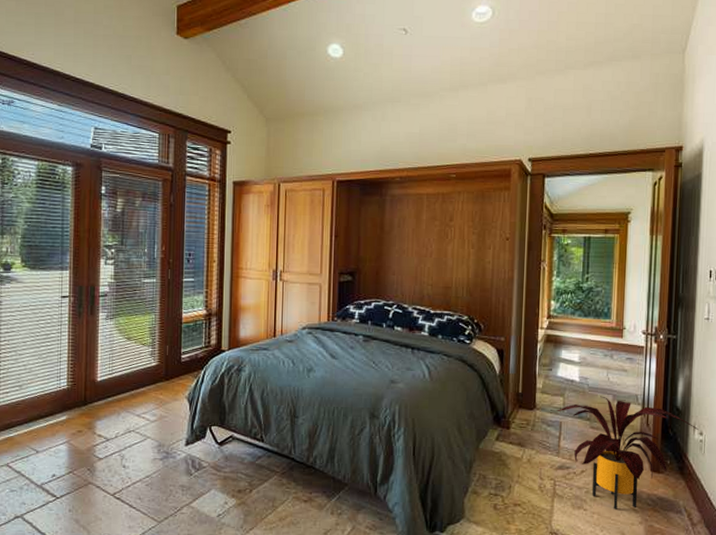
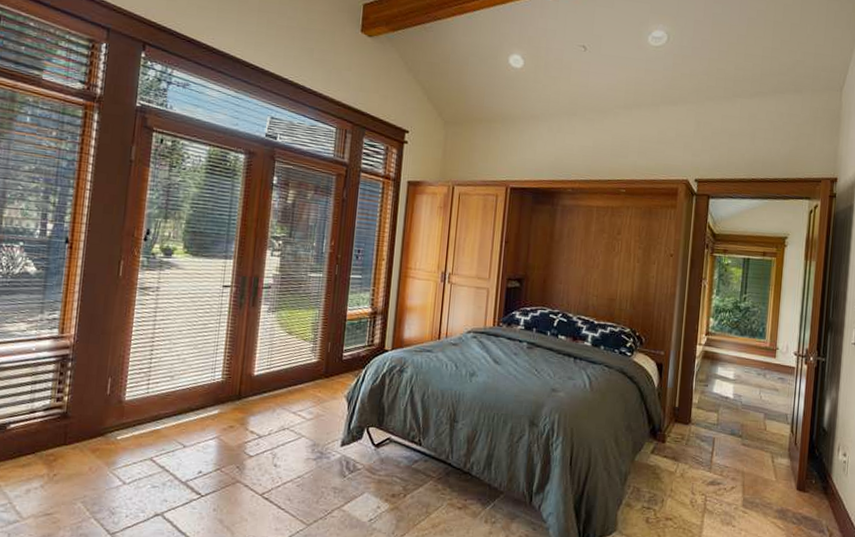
house plant: present [556,396,699,509] -> none [710,414,843,527]

